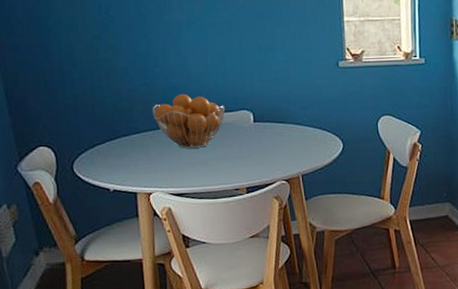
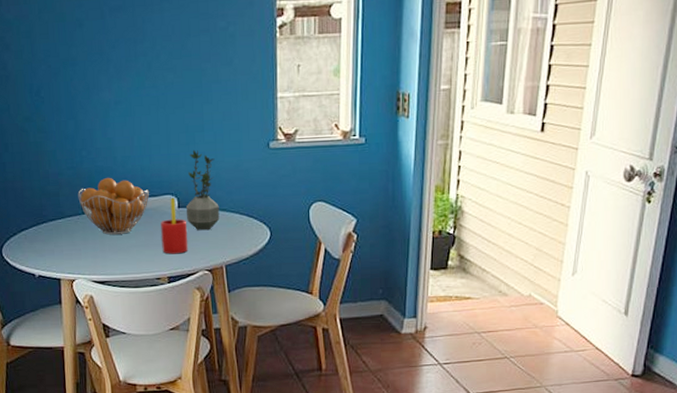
straw: none [237,113,266,166] -> present [161,198,189,254]
potted plant: none [262,68,295,144] -> present [186,150,220,231]

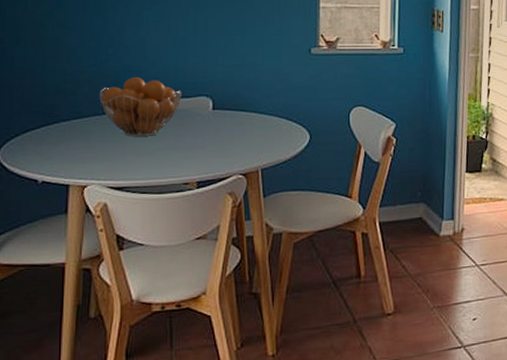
straw: present [161,198,189,254] -> none [192,99,222,158]
potted plant: present [186,150,220,231] -> none [222,52,257,134]

